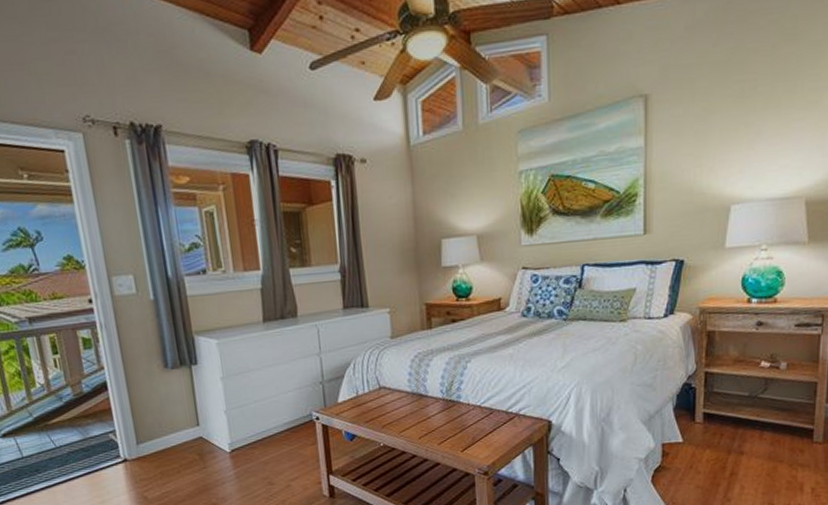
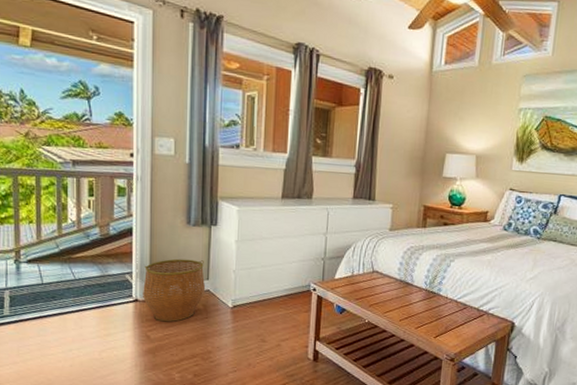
basket: none [127,405,198,479] -> present [142,258,206,322]

